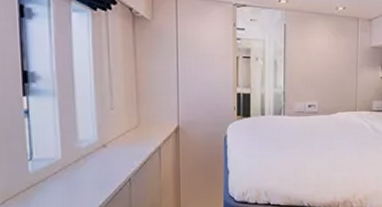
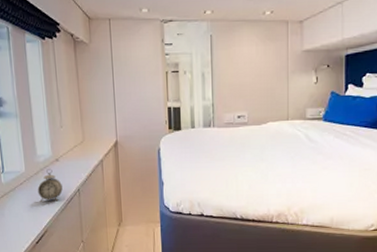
alarm clock: none [76,155,109,194] -> present [37,168,63,202]

